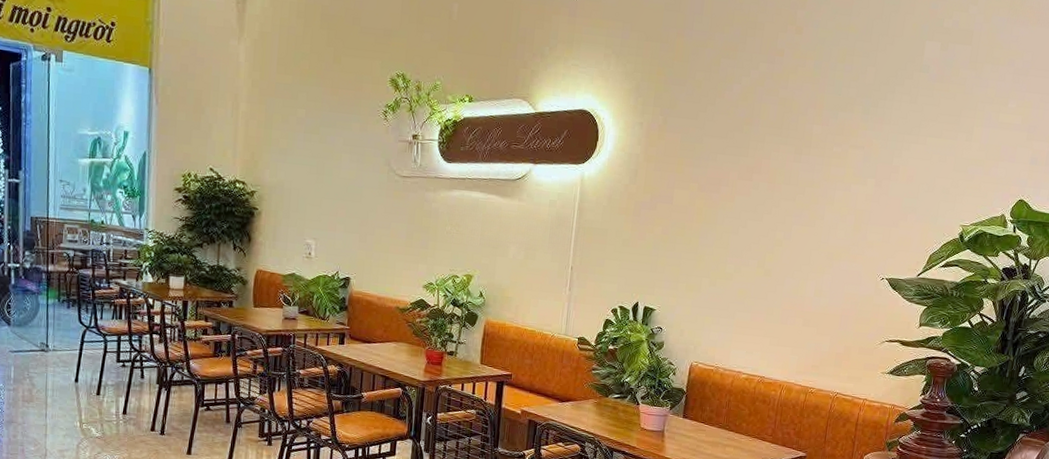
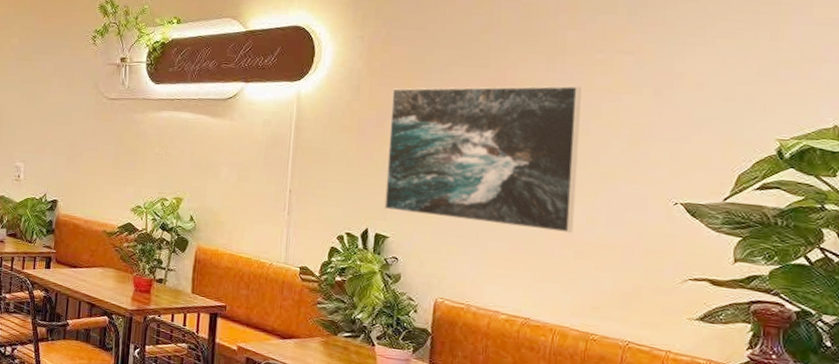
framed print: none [653,173,821,304] -> present [384,85,582,233]

